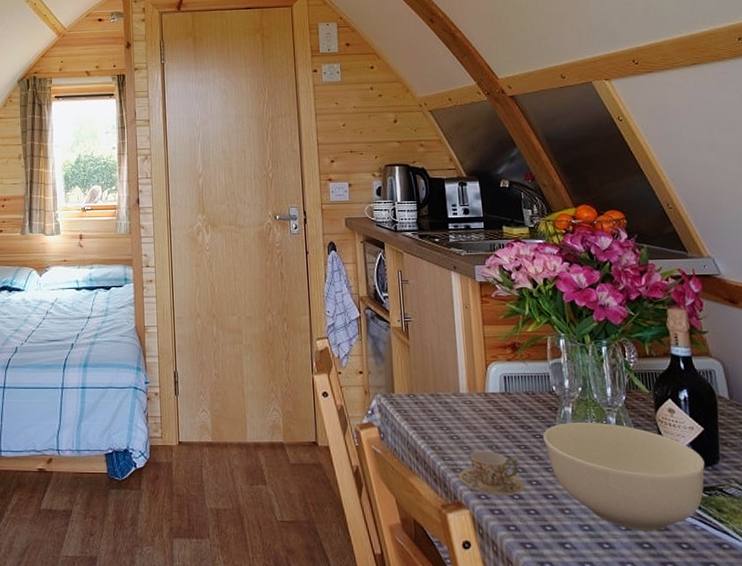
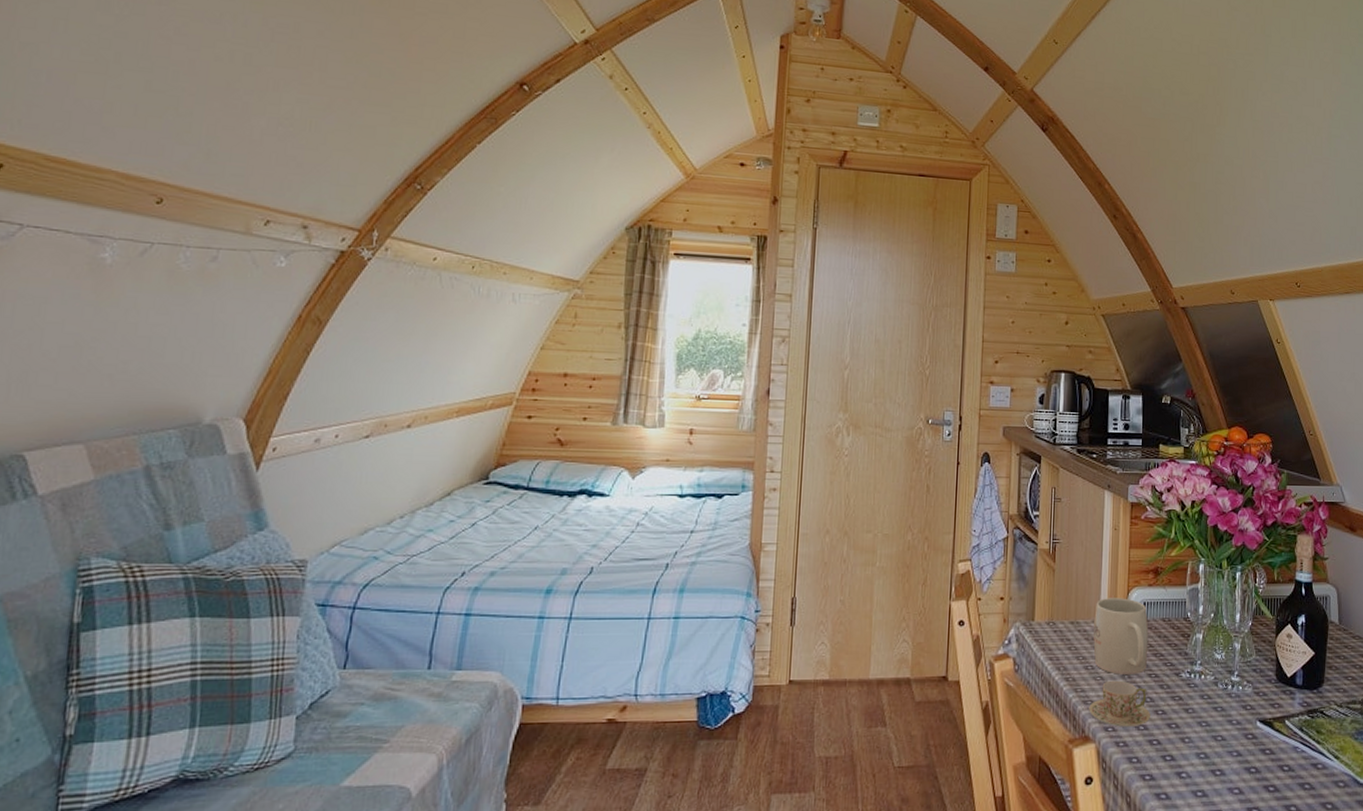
mug: none [454,372,515,446] -> present [1093,598,1149,676]
bowl: present [543,421,705,531] -> none [1174,648,1311,756]

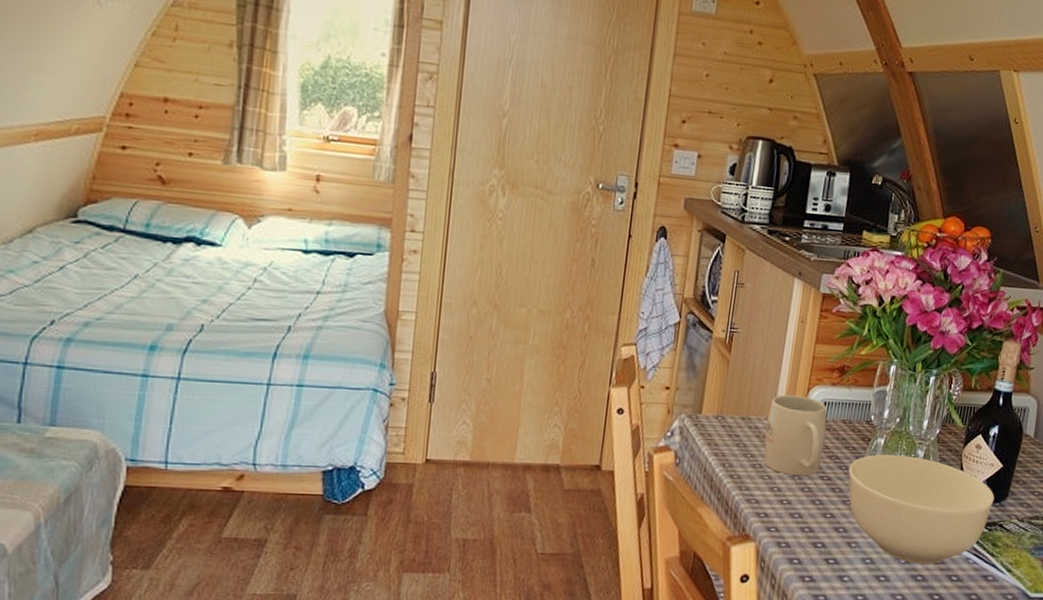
teacup: present [1089,680,1150,727] -> none [752,480,818,528]
bowl: none [1174,648,1311,756] -> present [848,454,995,564]

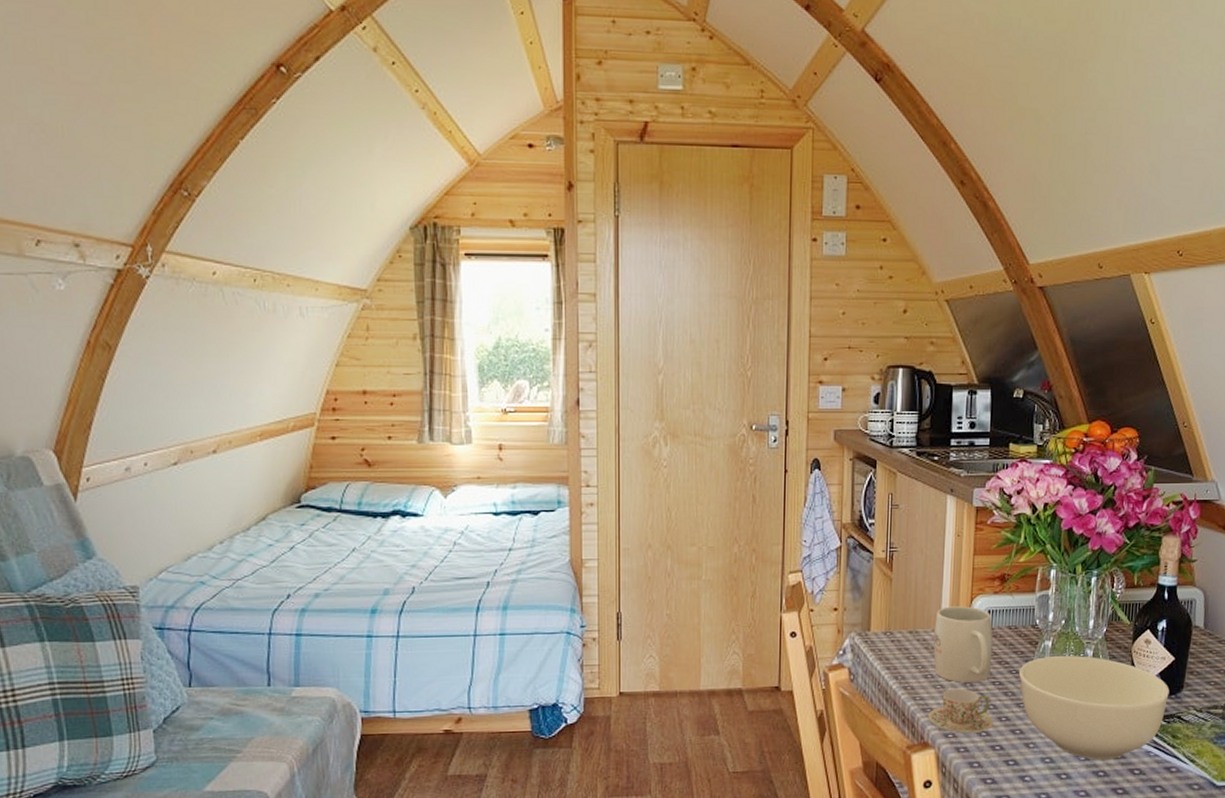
teacup: none [752,480,818,528] -> present [928,688,993,734]

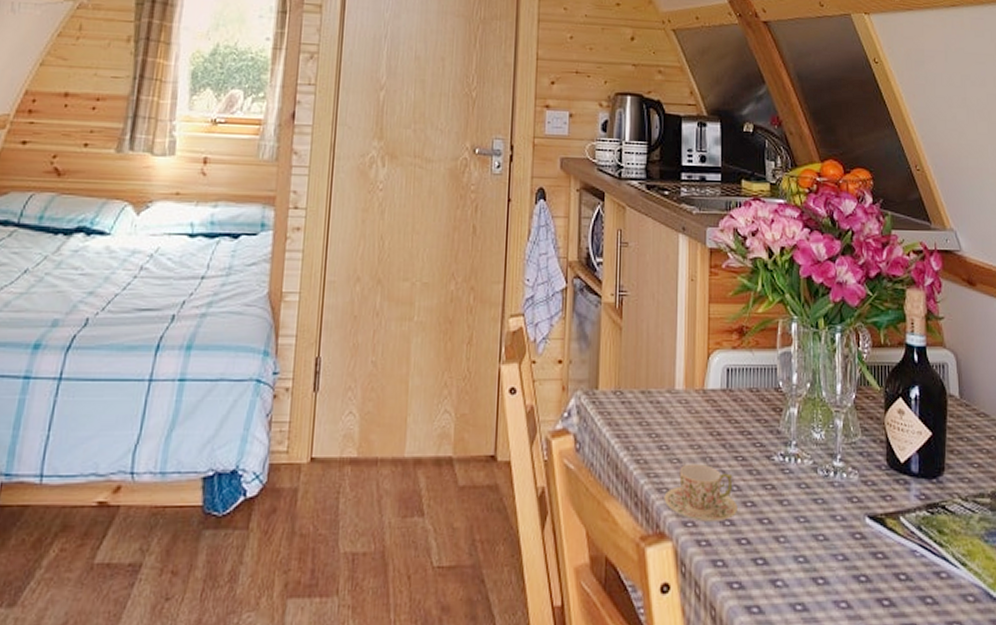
mug: present [933,606,993,684] -> none [668,362,734,458]
bowl: present [1019,655,1170,760] -> none [764,425,930,560]

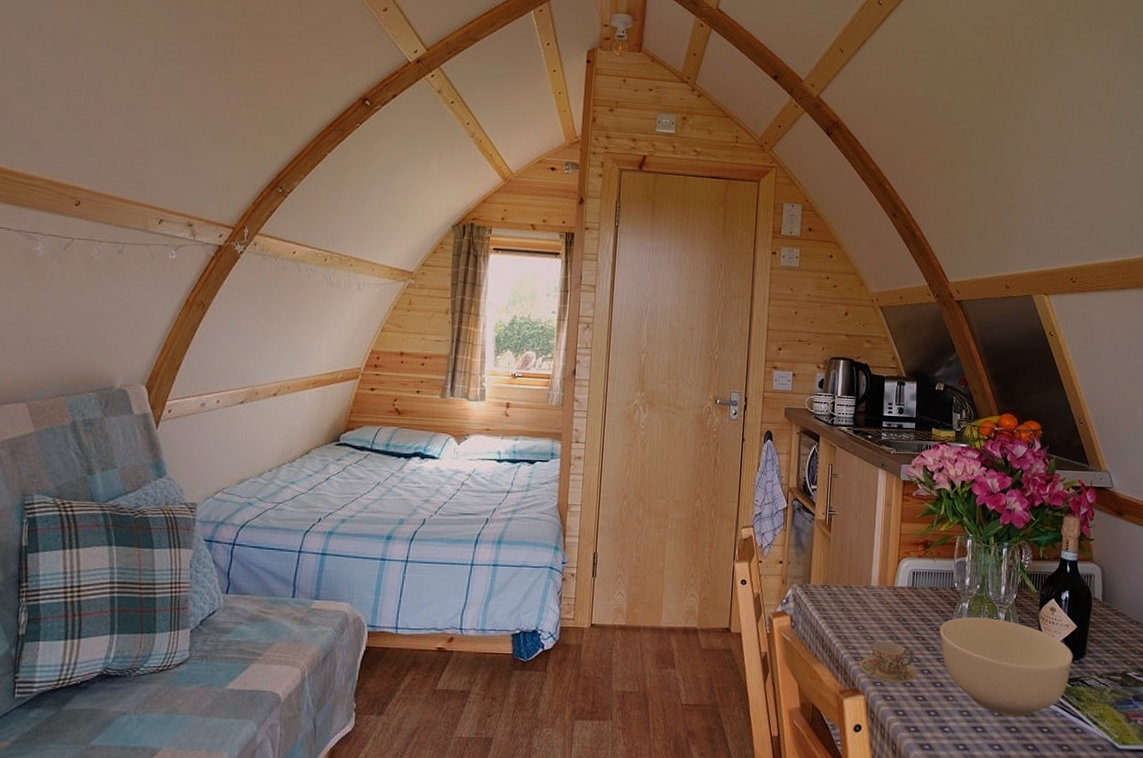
bowl: none [764,425,930,560] -> present [940,616,1073,717]

